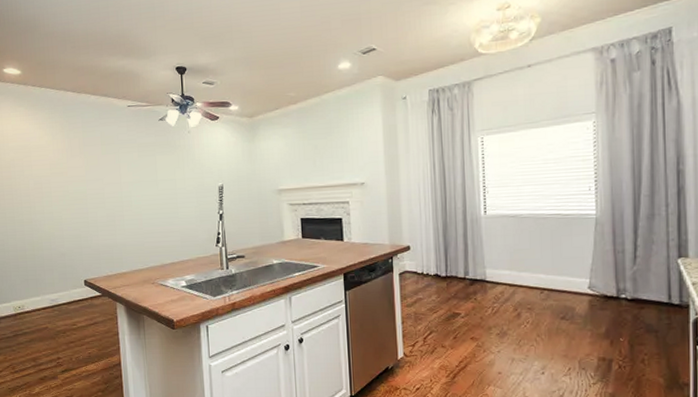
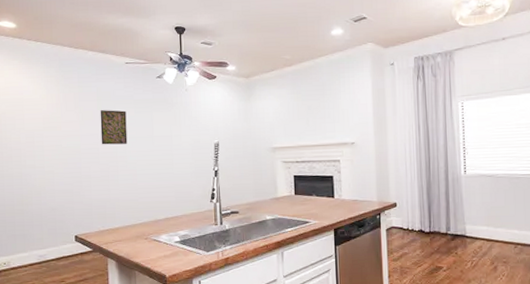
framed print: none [104,154,132,190] -> present [100,110,128,145]

